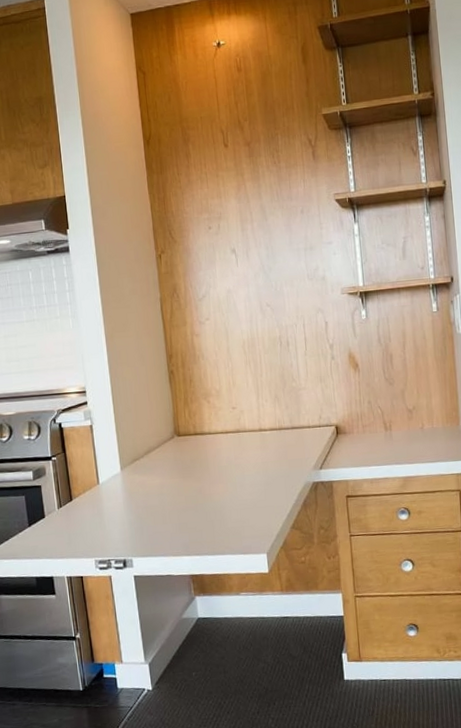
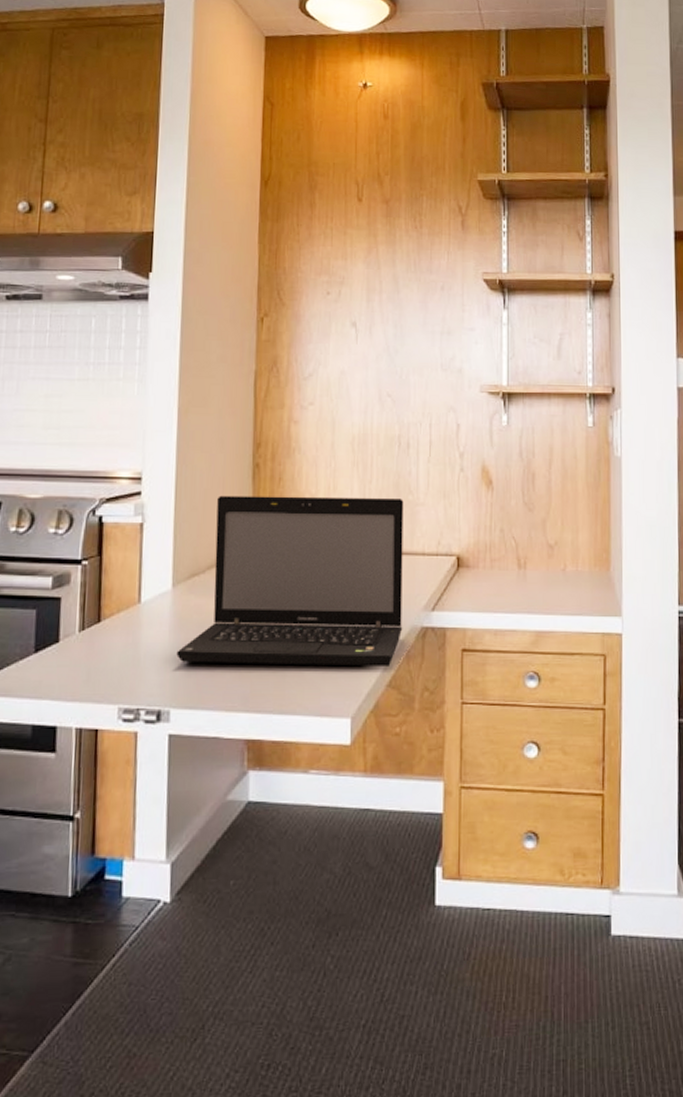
laptop: none [131,386,299,524] -> present [176,495,404,667]

